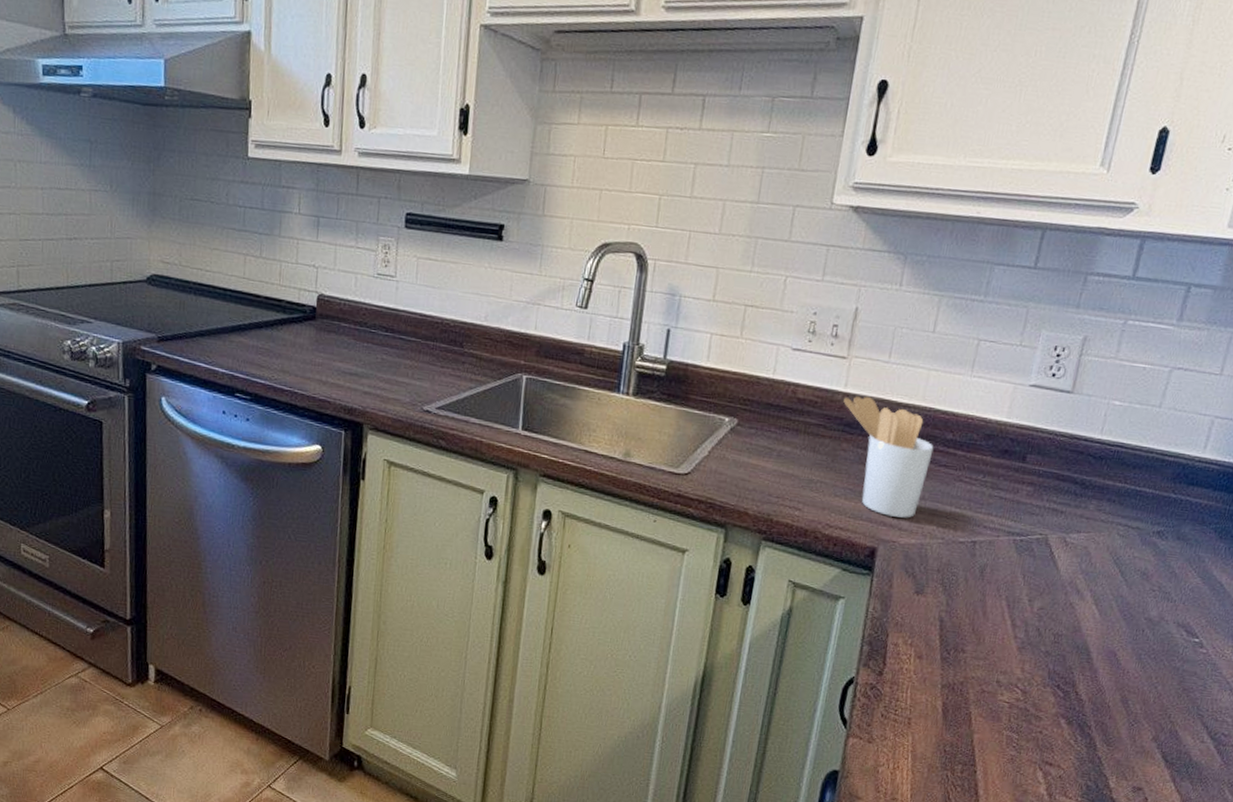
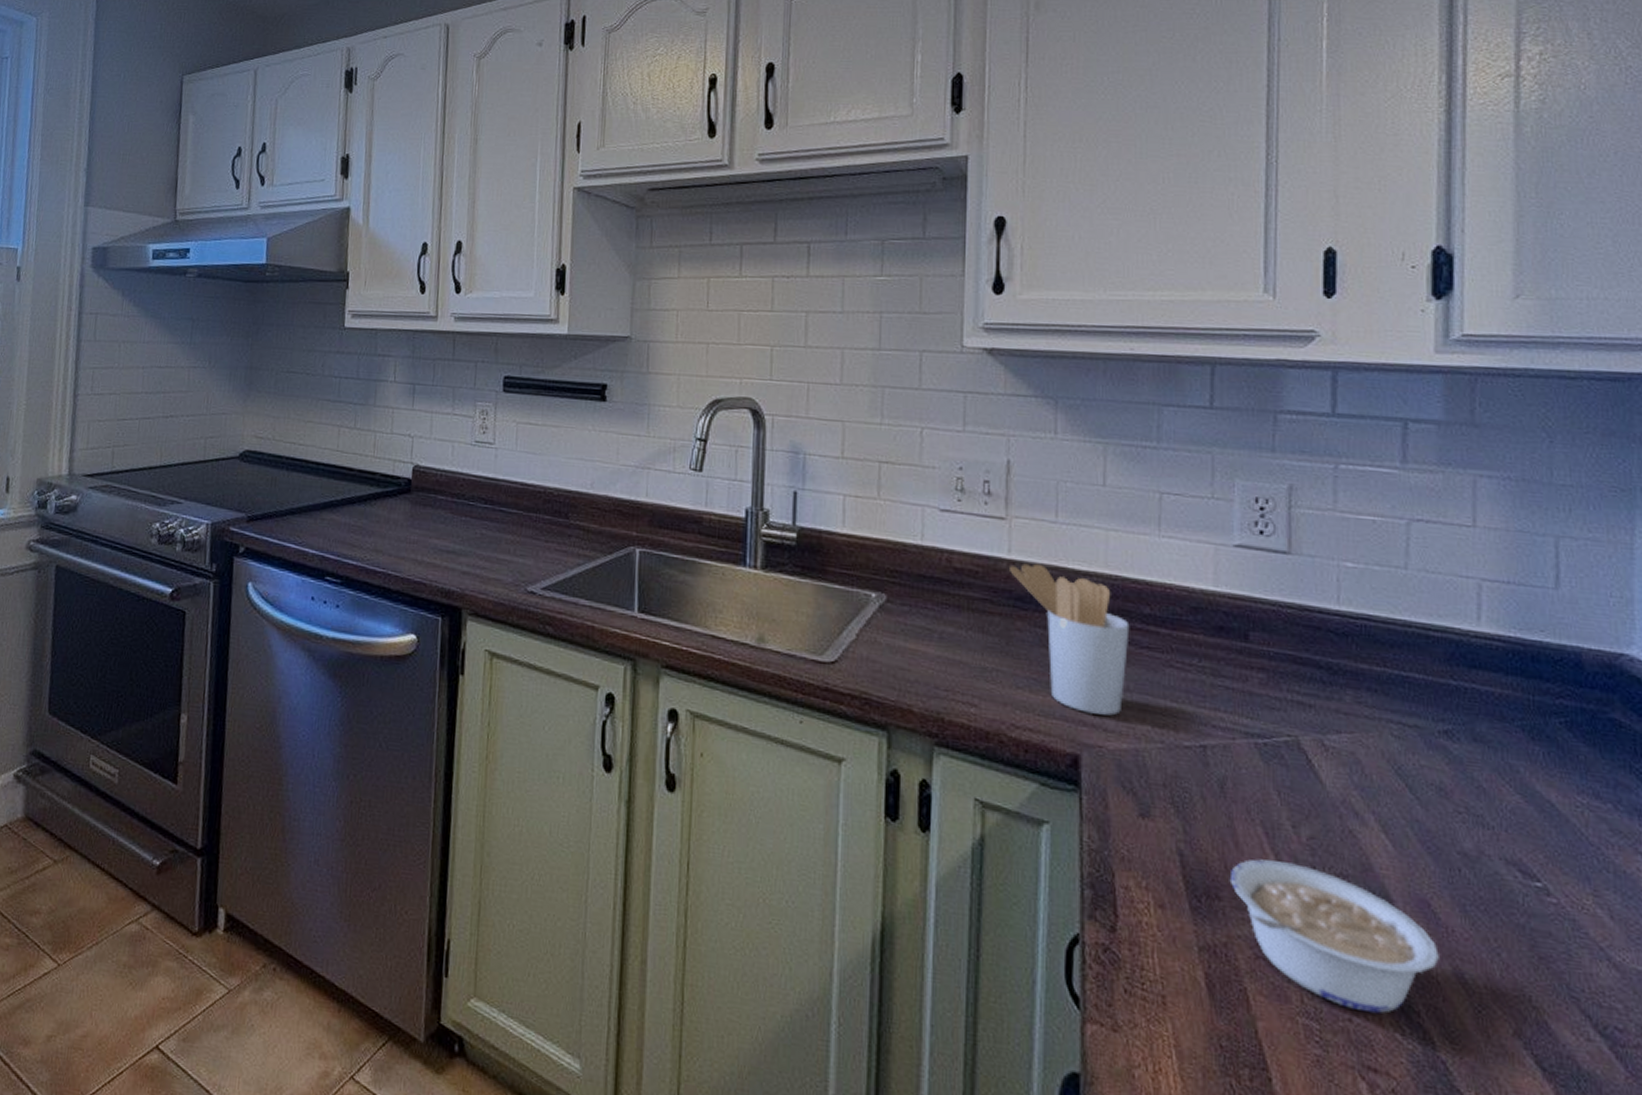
legume: none [974,623,1114,728] -> present [1229,859,1439,1014]

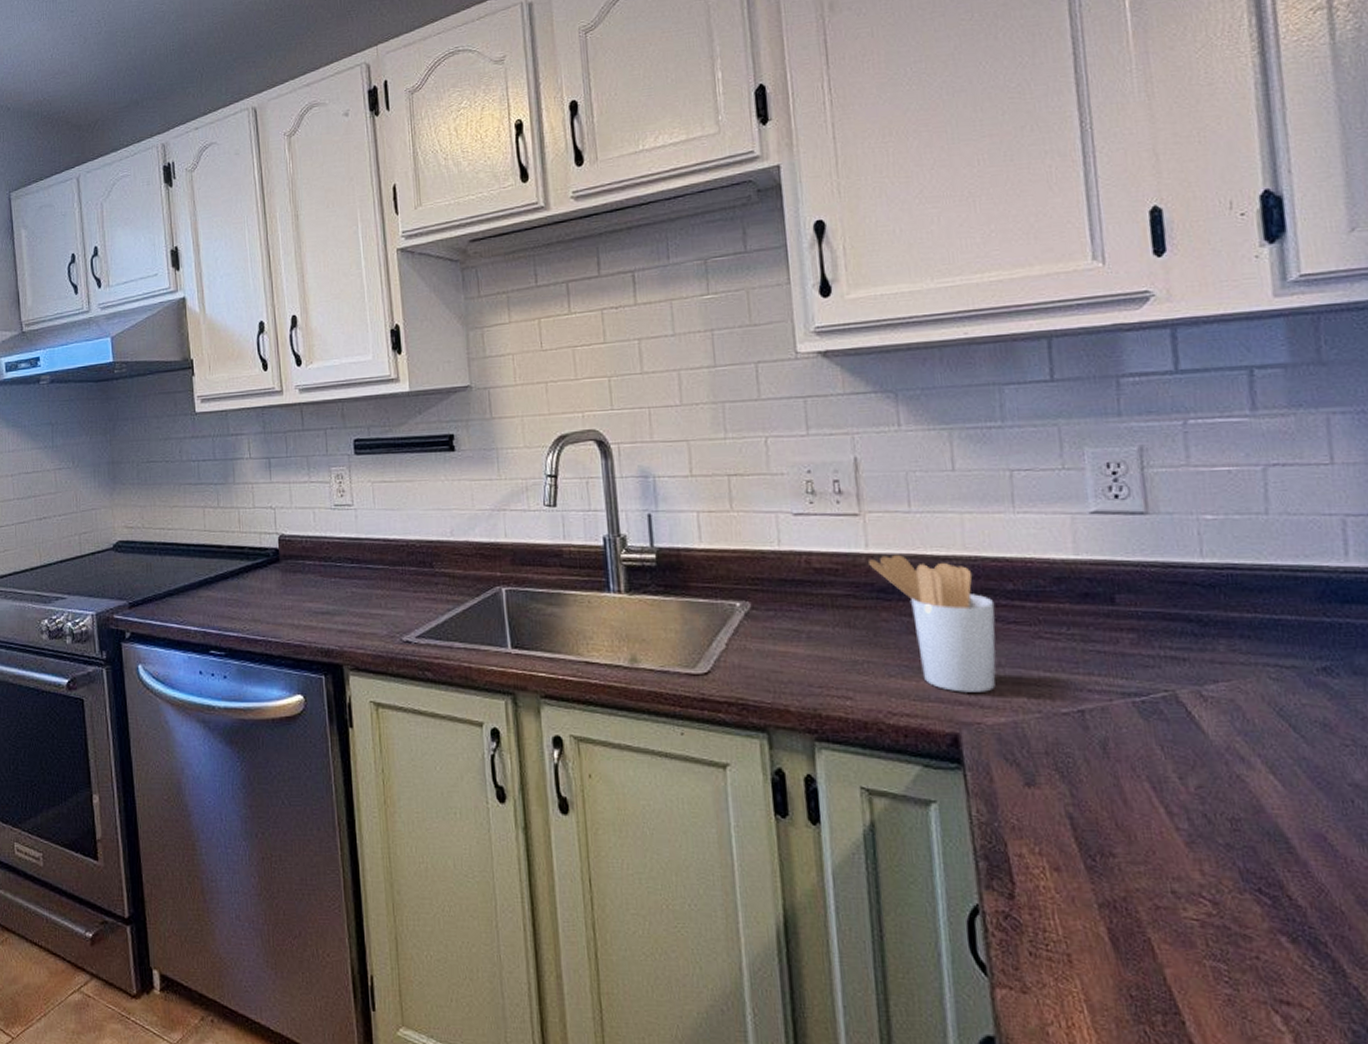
legume: present [1229,859,1439,1014] -> none [1121,813,1341,949]

